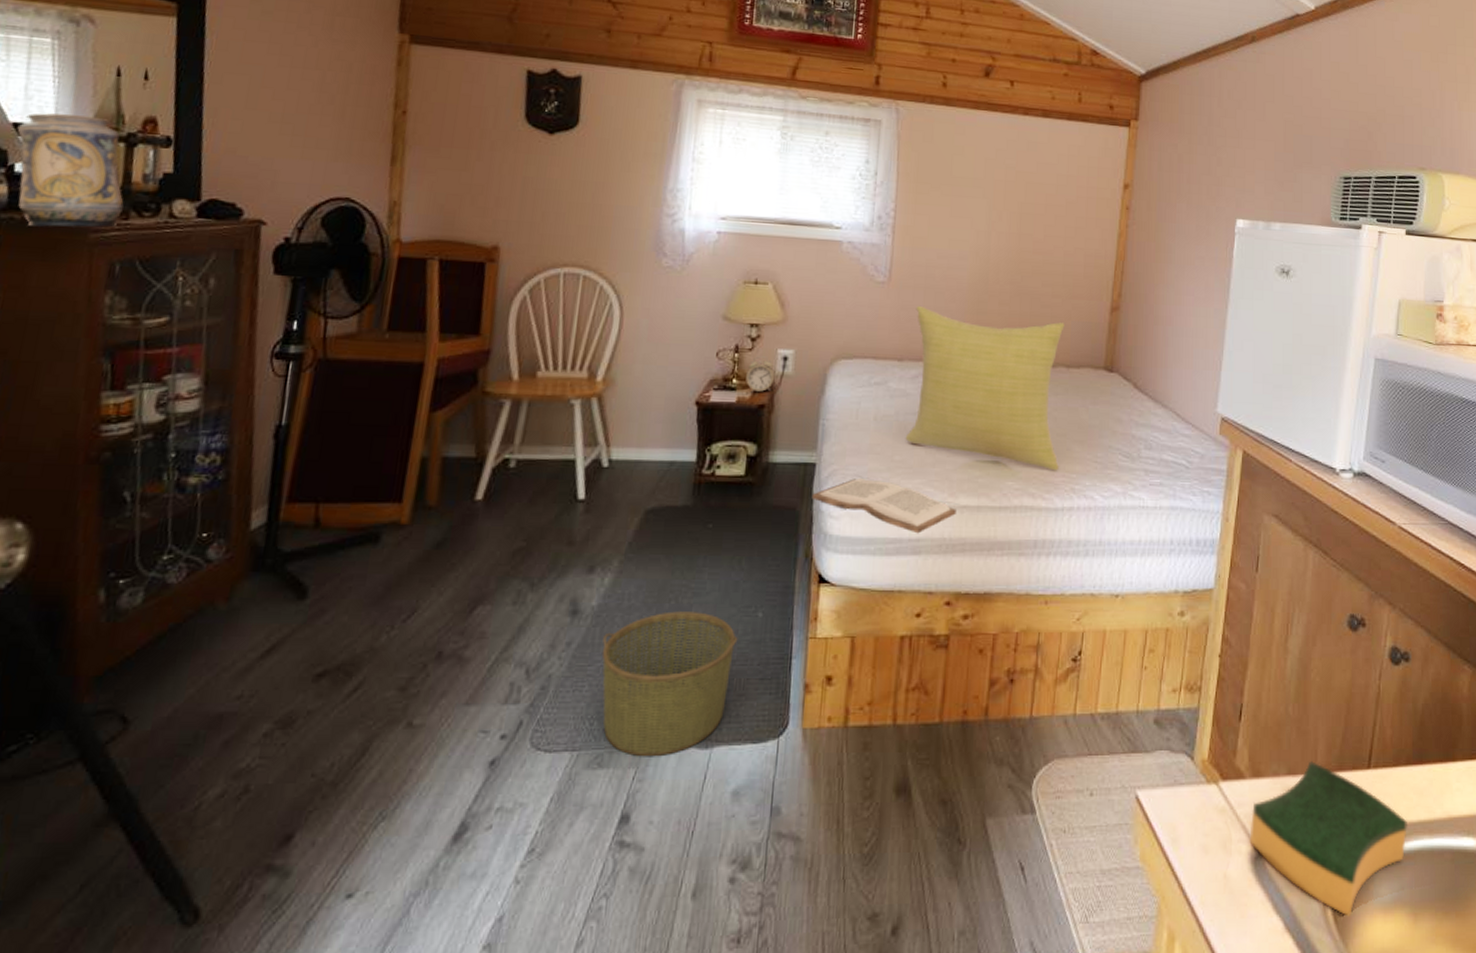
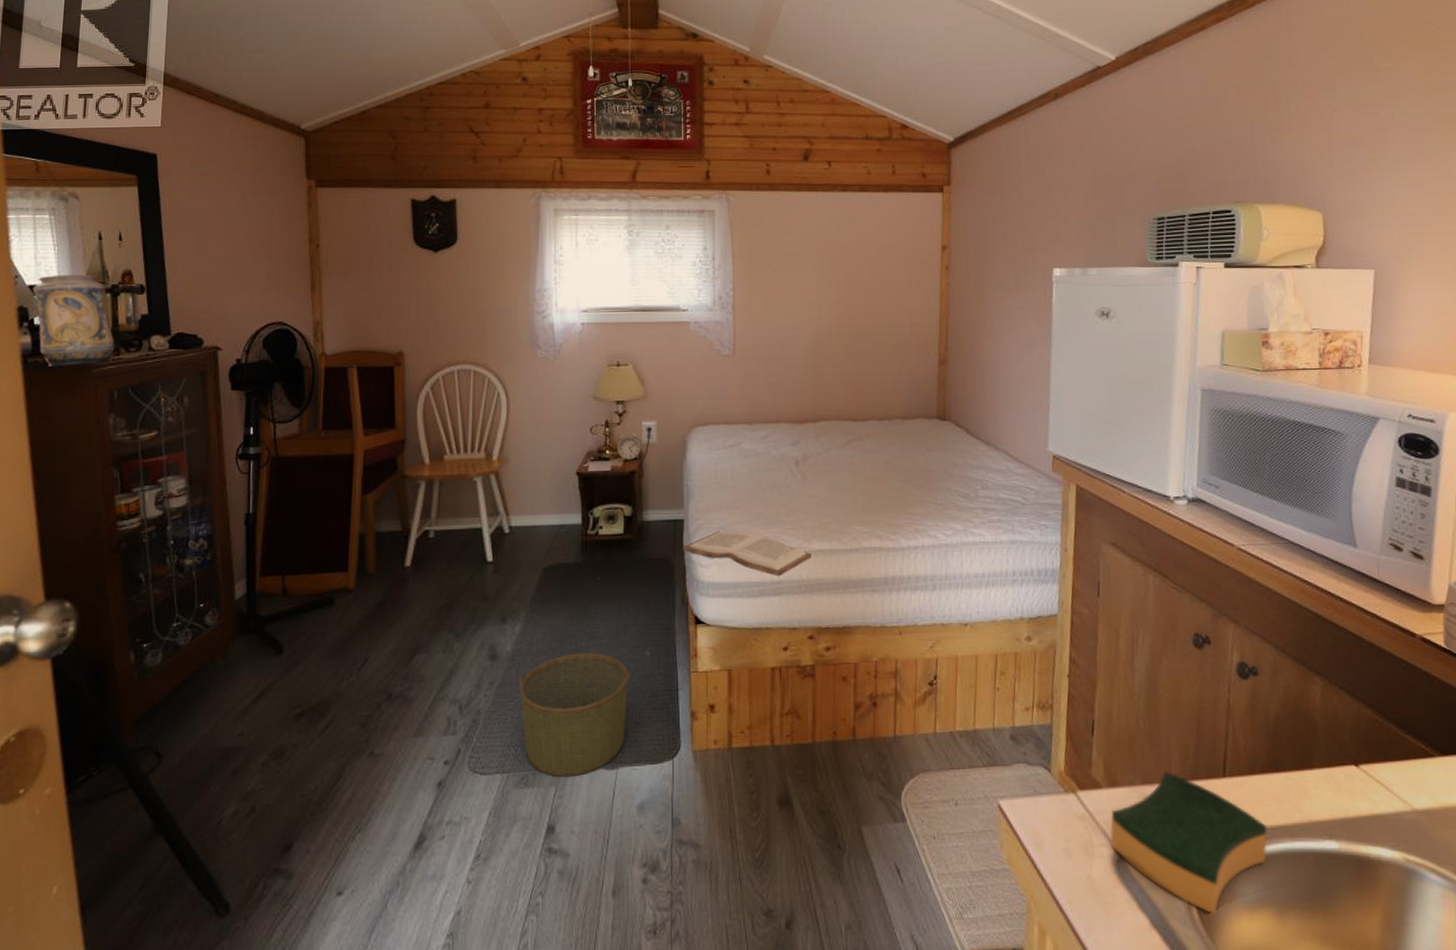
pillow: present [905,305,1065,471] -> none [760,373,902,514]

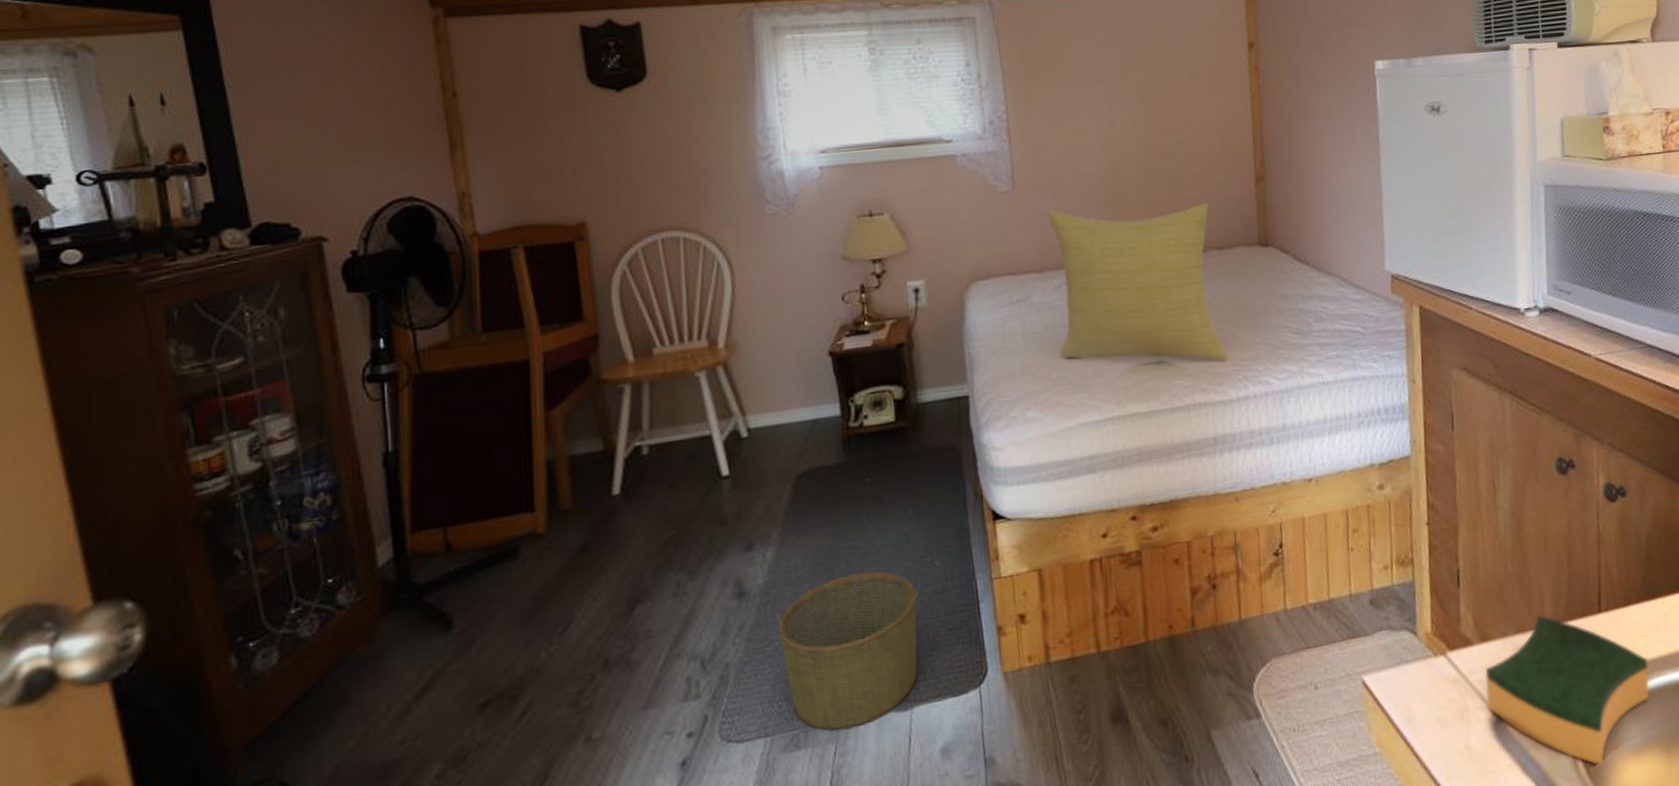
decorative vase: present [32,274,115,368] -> none [32,154,168,285]
alarm clock: present [617,429,642,461] -> none [878,292,910,333]
book: present [683,530,811,577] -> none [970,402,1127,452]
pillow: none [760,373,902,514] -> present [1047,203,1228,362]

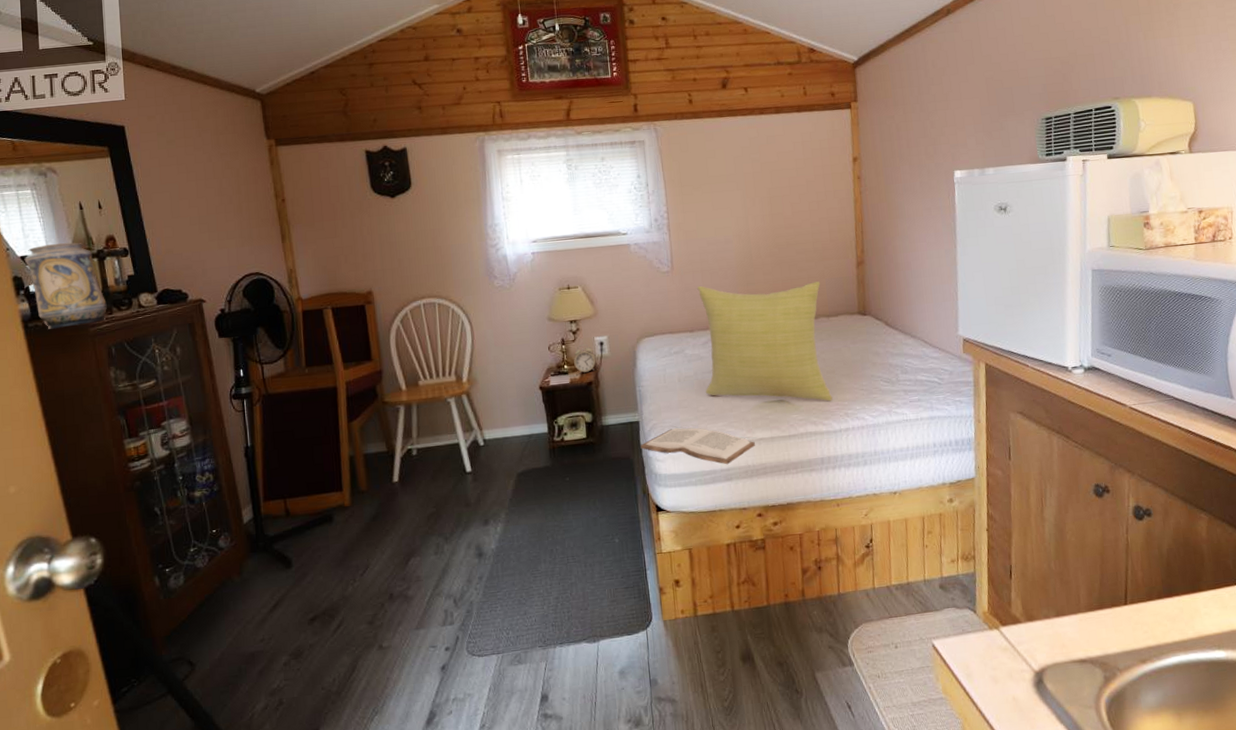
decorative vase: none [32,154,168,285] -> present [24,242,107,330]
basket: present [776,571,919,731] -> none [504,544,603,653]
alarm clock: none [878,292,910,333] -> present [574,344,597,374]
book: none [970,402,1127,452] -> present [640,427,755,465]
sponge: present [1485,615,1649,766] -> none [1029,604,1165,721]

